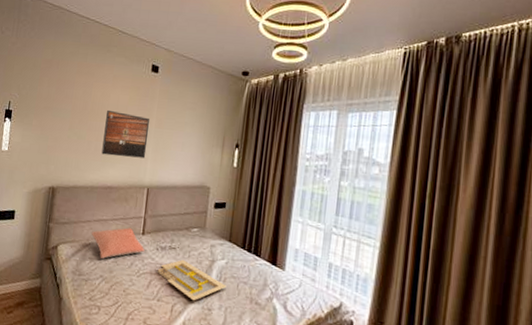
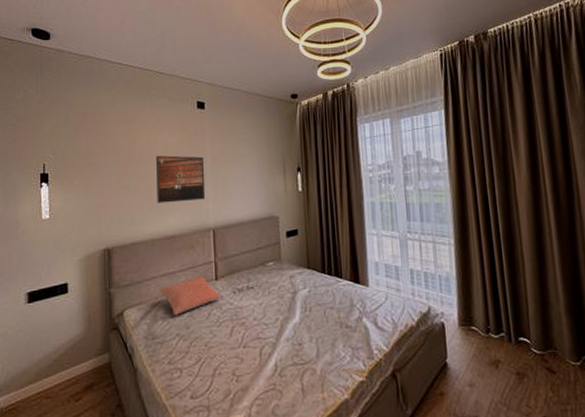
serving tray: present [157,259,227,301] -> none [238,297,313,339]

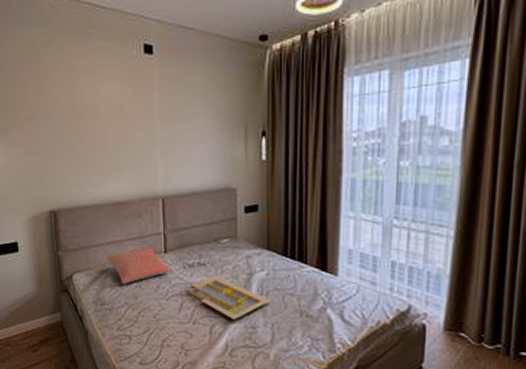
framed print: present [156,155,206,204] -> none [99,110,154,166]
serving tray: none [238,297,313,339] -> present [188,276,270,320]

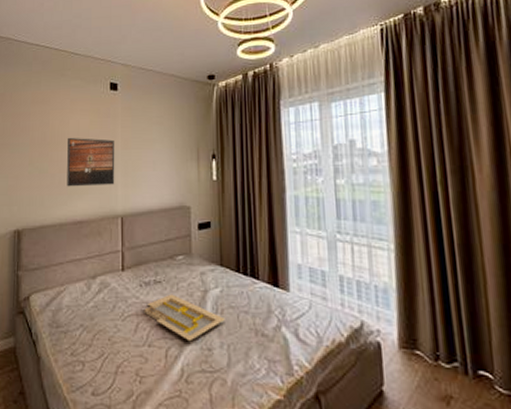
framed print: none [99,110,154,166] -> present [67,137,115,187]
pillow: present [106,247,170,284] -> none [64,265,127,304]

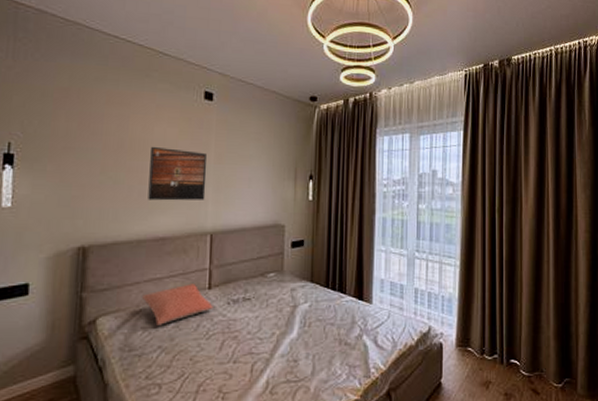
pillow: none [64,265,127,304] -> present [141,284,213,325]
serving tray: present [144,294,225,342] -> none [230,310,312,355]

